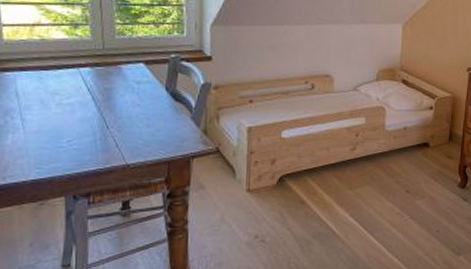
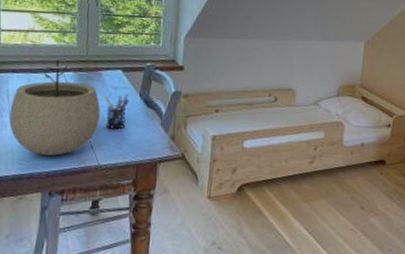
plant pot: none [20,55,123,157] -> present [9,59,101,156]
pen holder: none [127,87,155,126] -> present [104,93,129,129]

